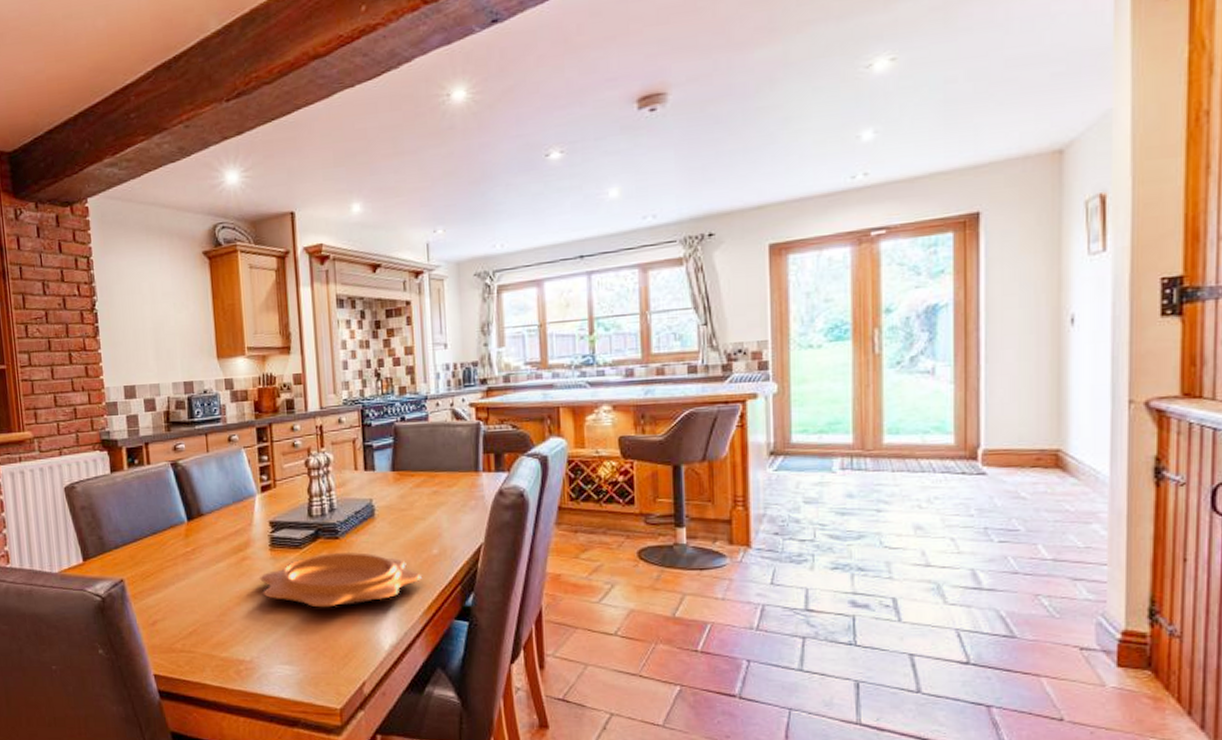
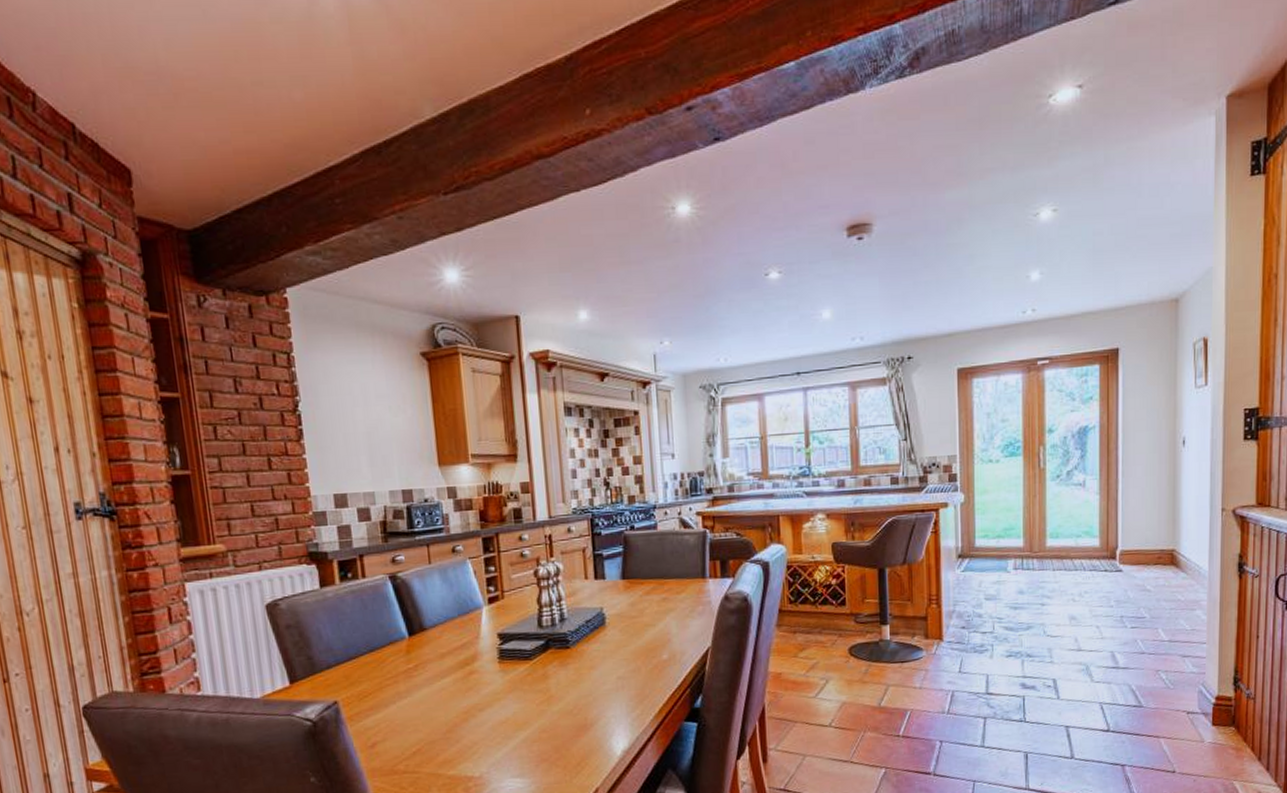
decorative bowl: present [260,551,422,608] -> none [488,660,652,718]

